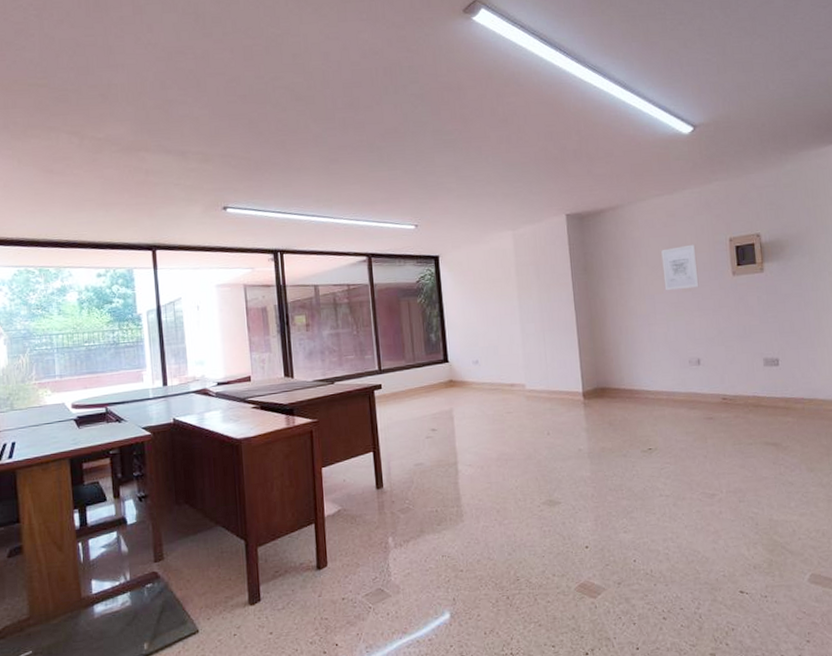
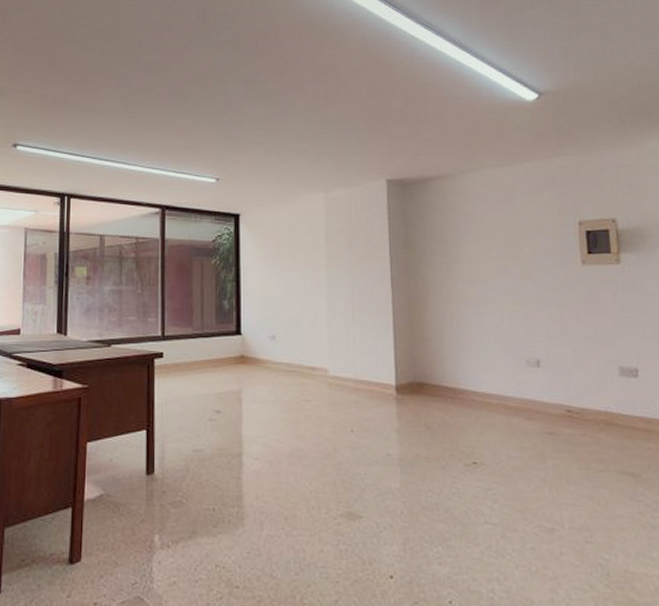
wall art: present [661,244,699,291] -> none [496,225,541,276]

